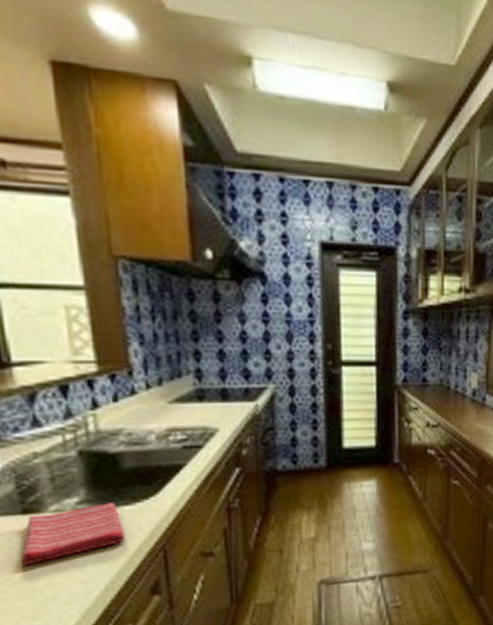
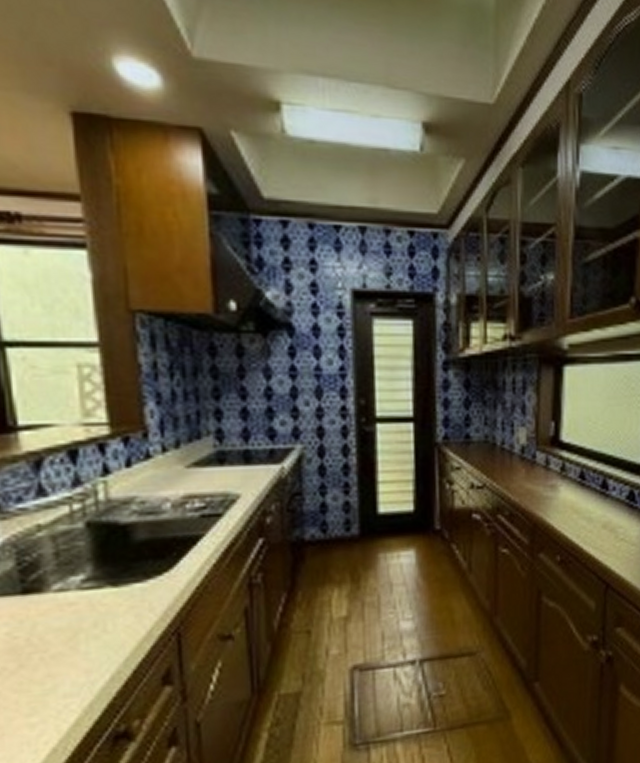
dish towel: present [21,503,125,566] -> none [18,580,135,653]

